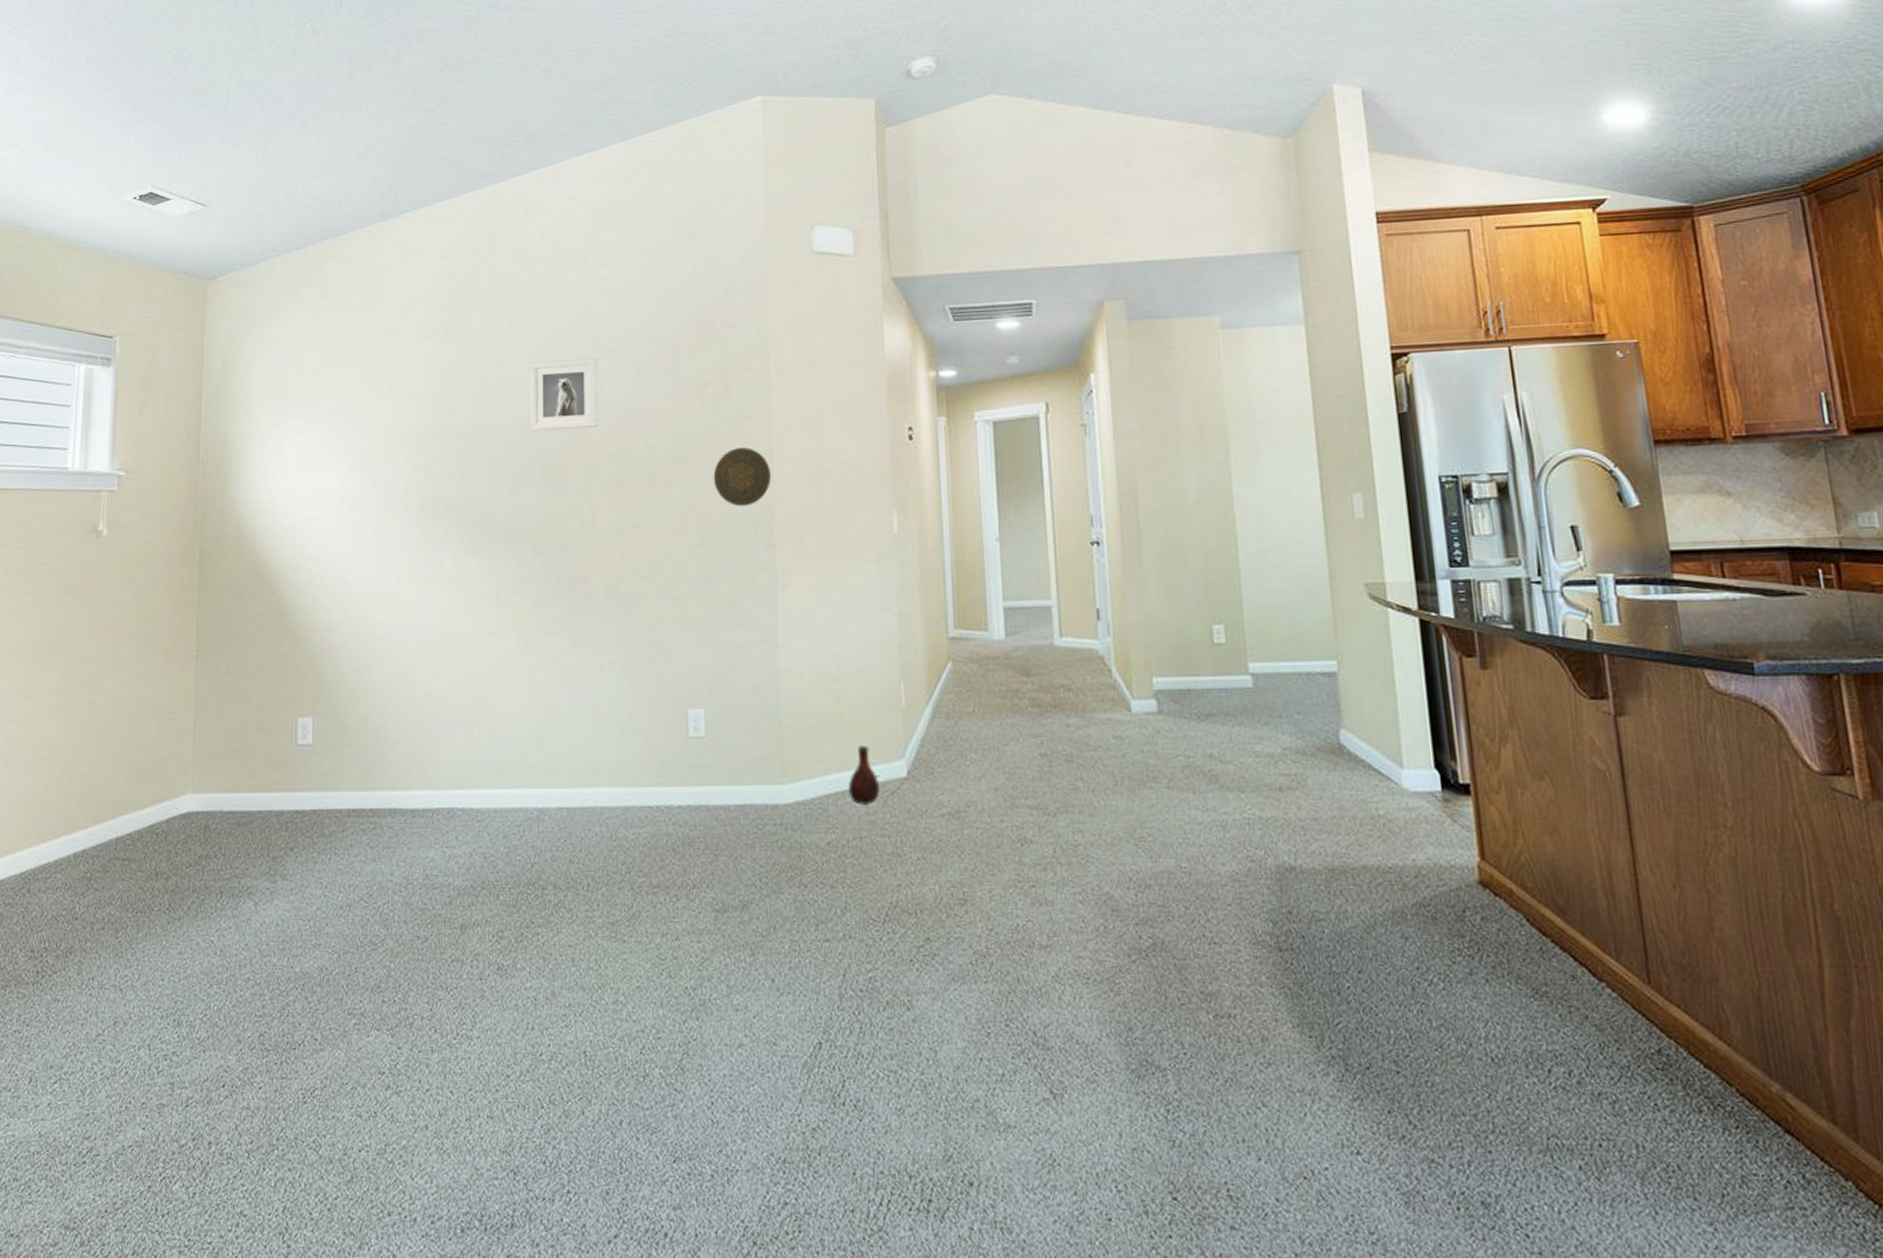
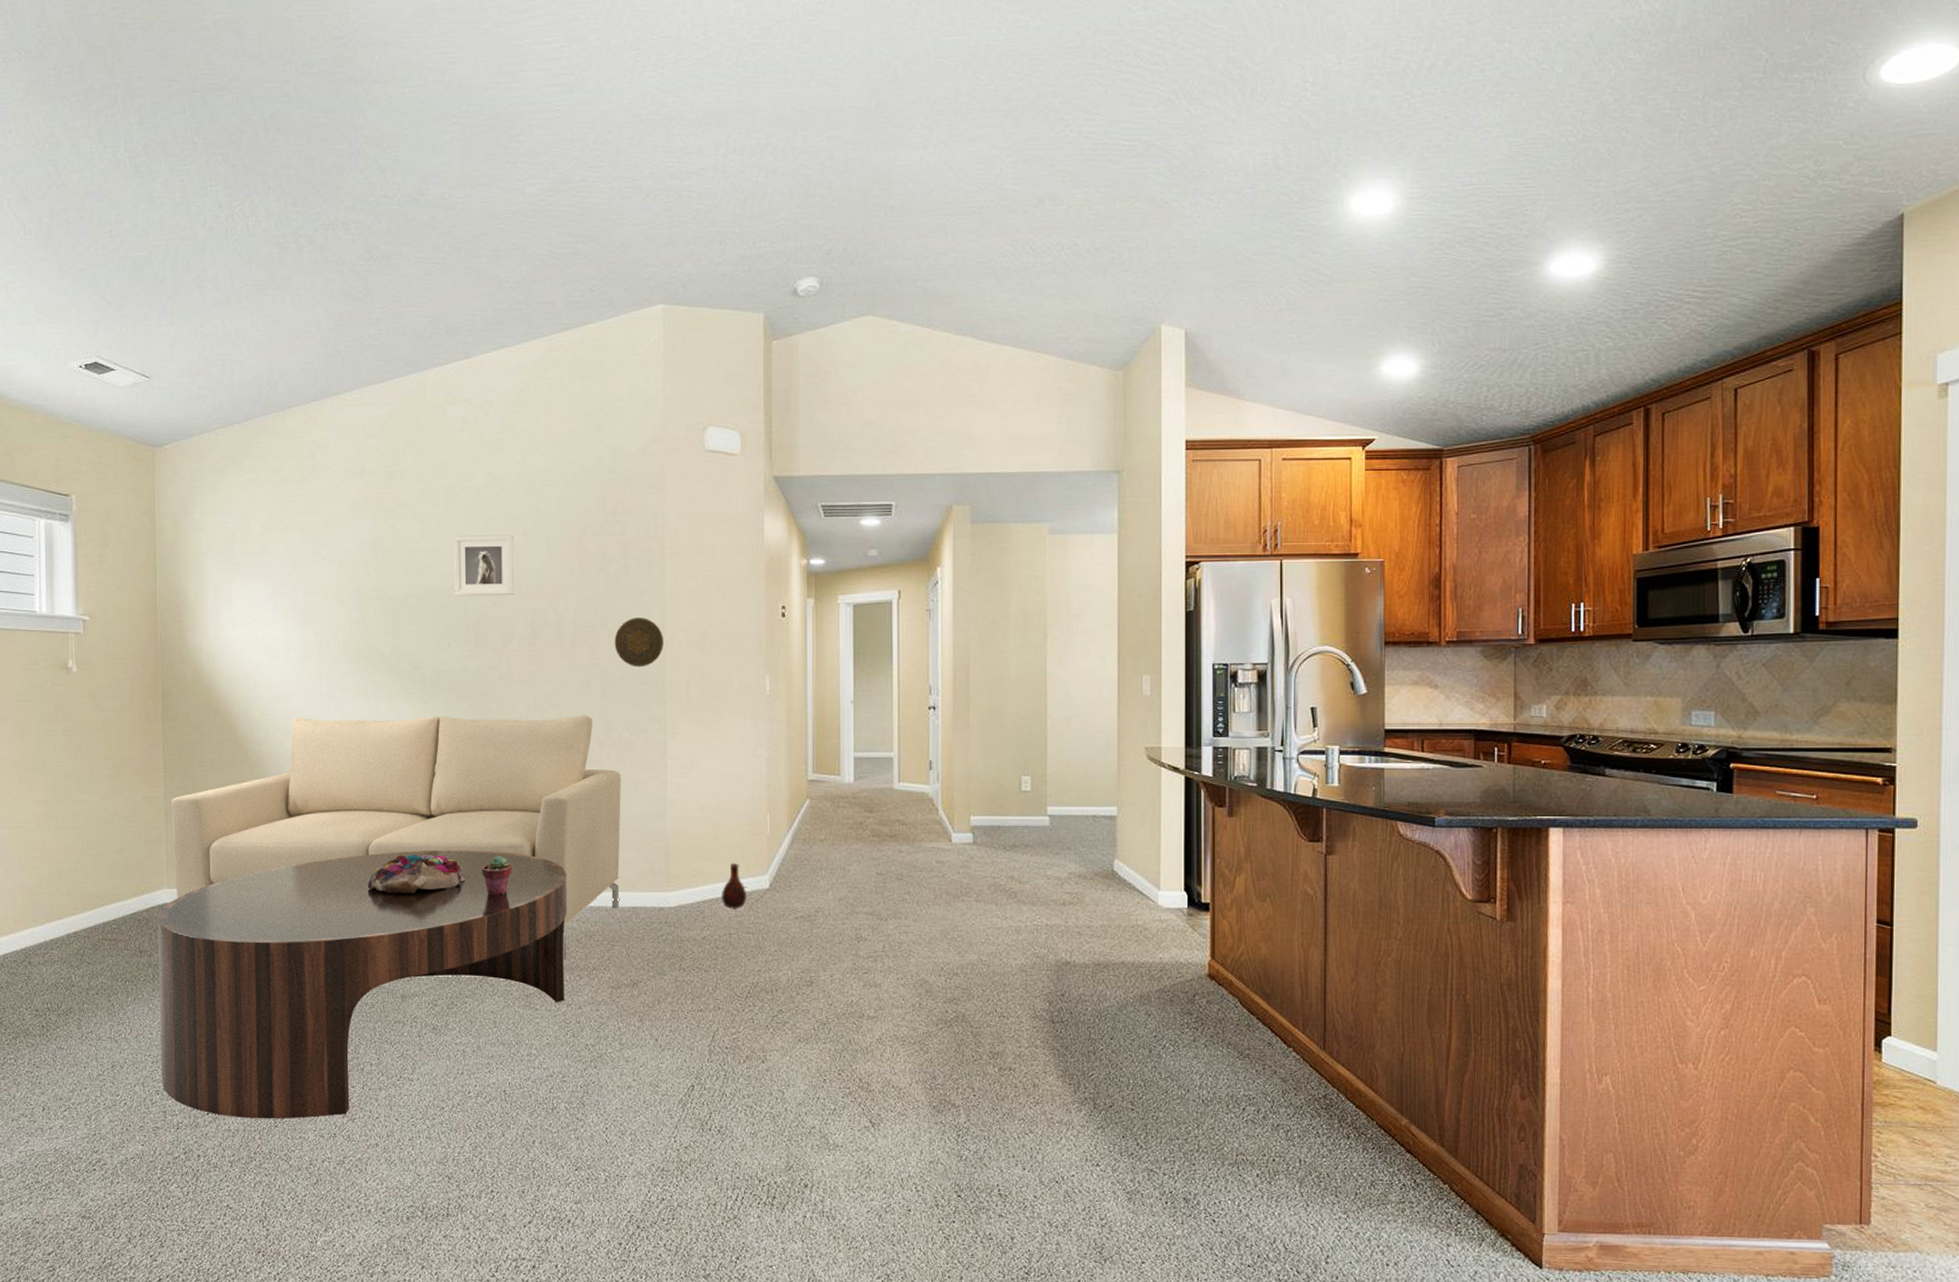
coffee table: none [170,736,662,1093] -> present [157,850,568,1119]
sofa: none [201,566,724,876] -> present [171,715,621,961]
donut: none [423,743,540,793] -> present [367,855,466,893]
potted succulent: none [559,742,595,793] -> present [482,855,513,895]

